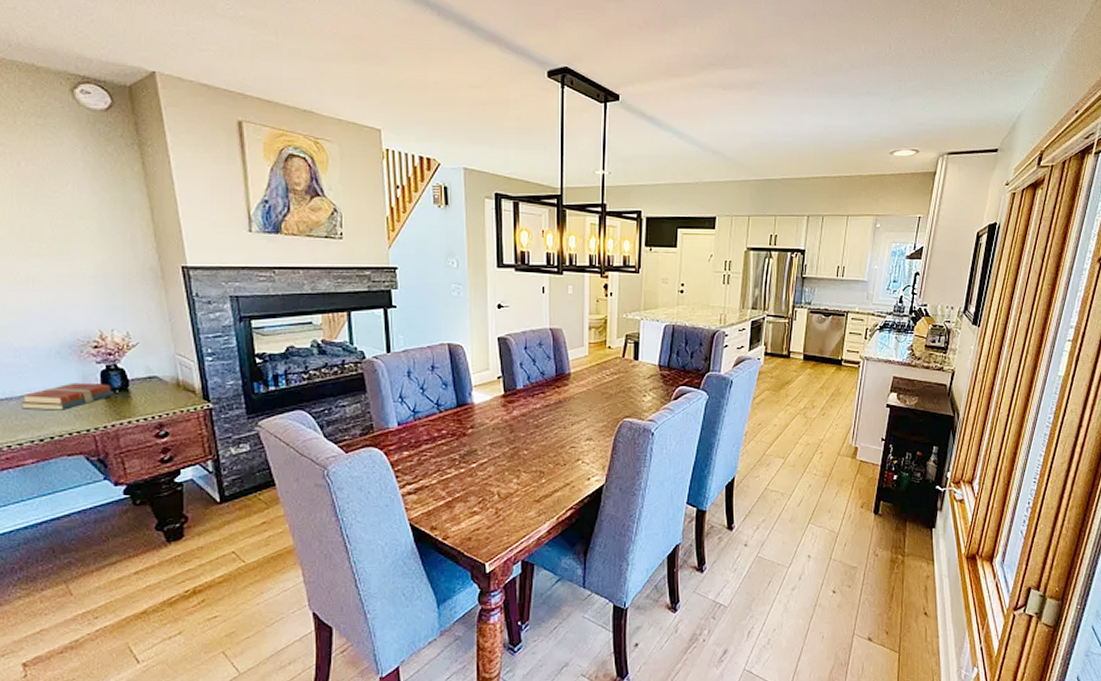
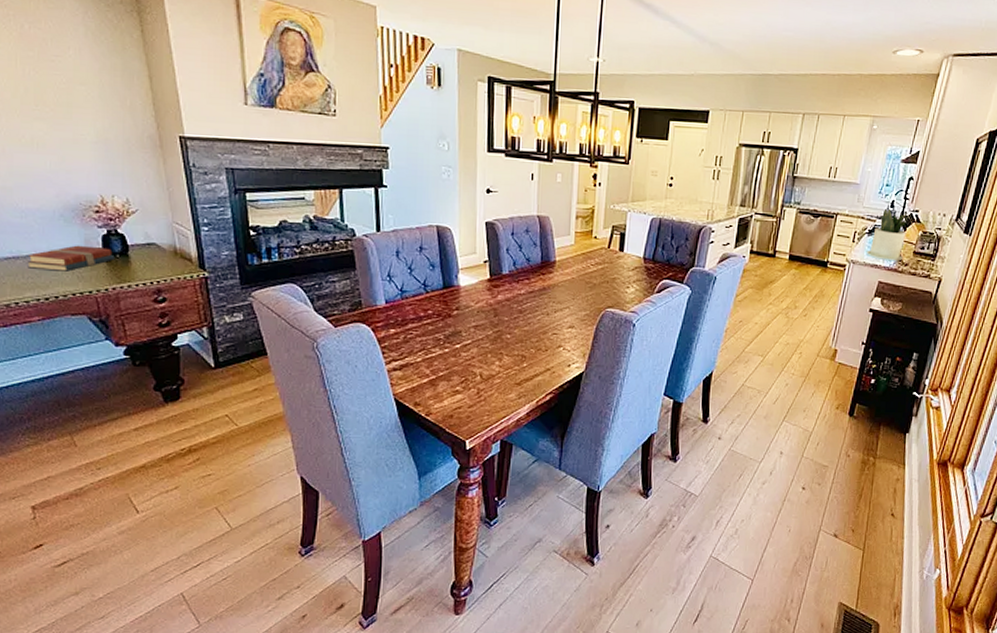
planter: none [878,305,919,356] -> present [866,209,910,262]

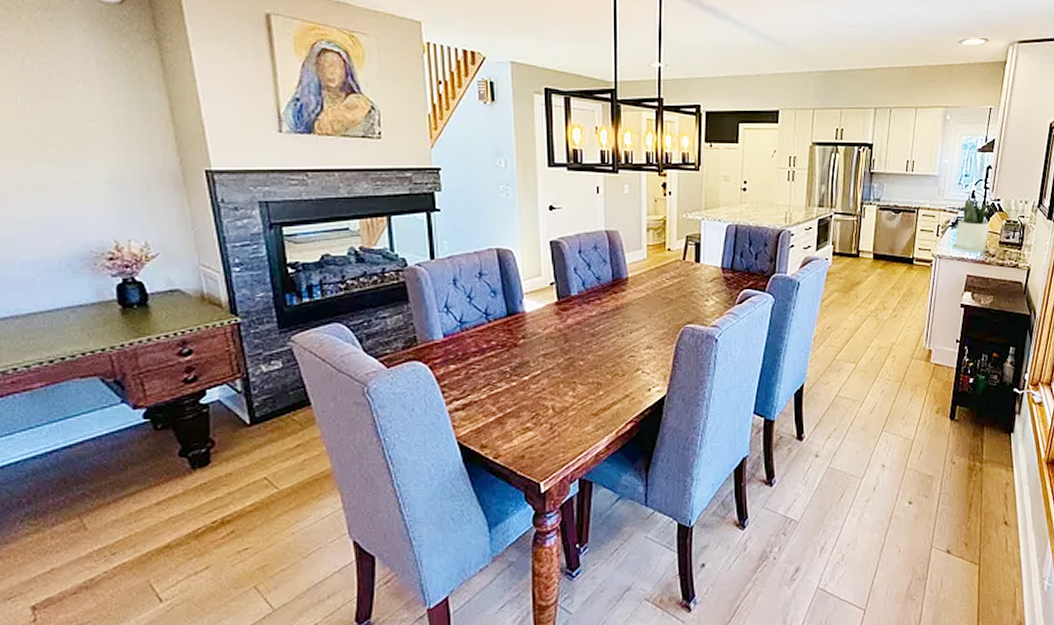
books: present [27,245,114,272] -> none [28,297,131,329]

